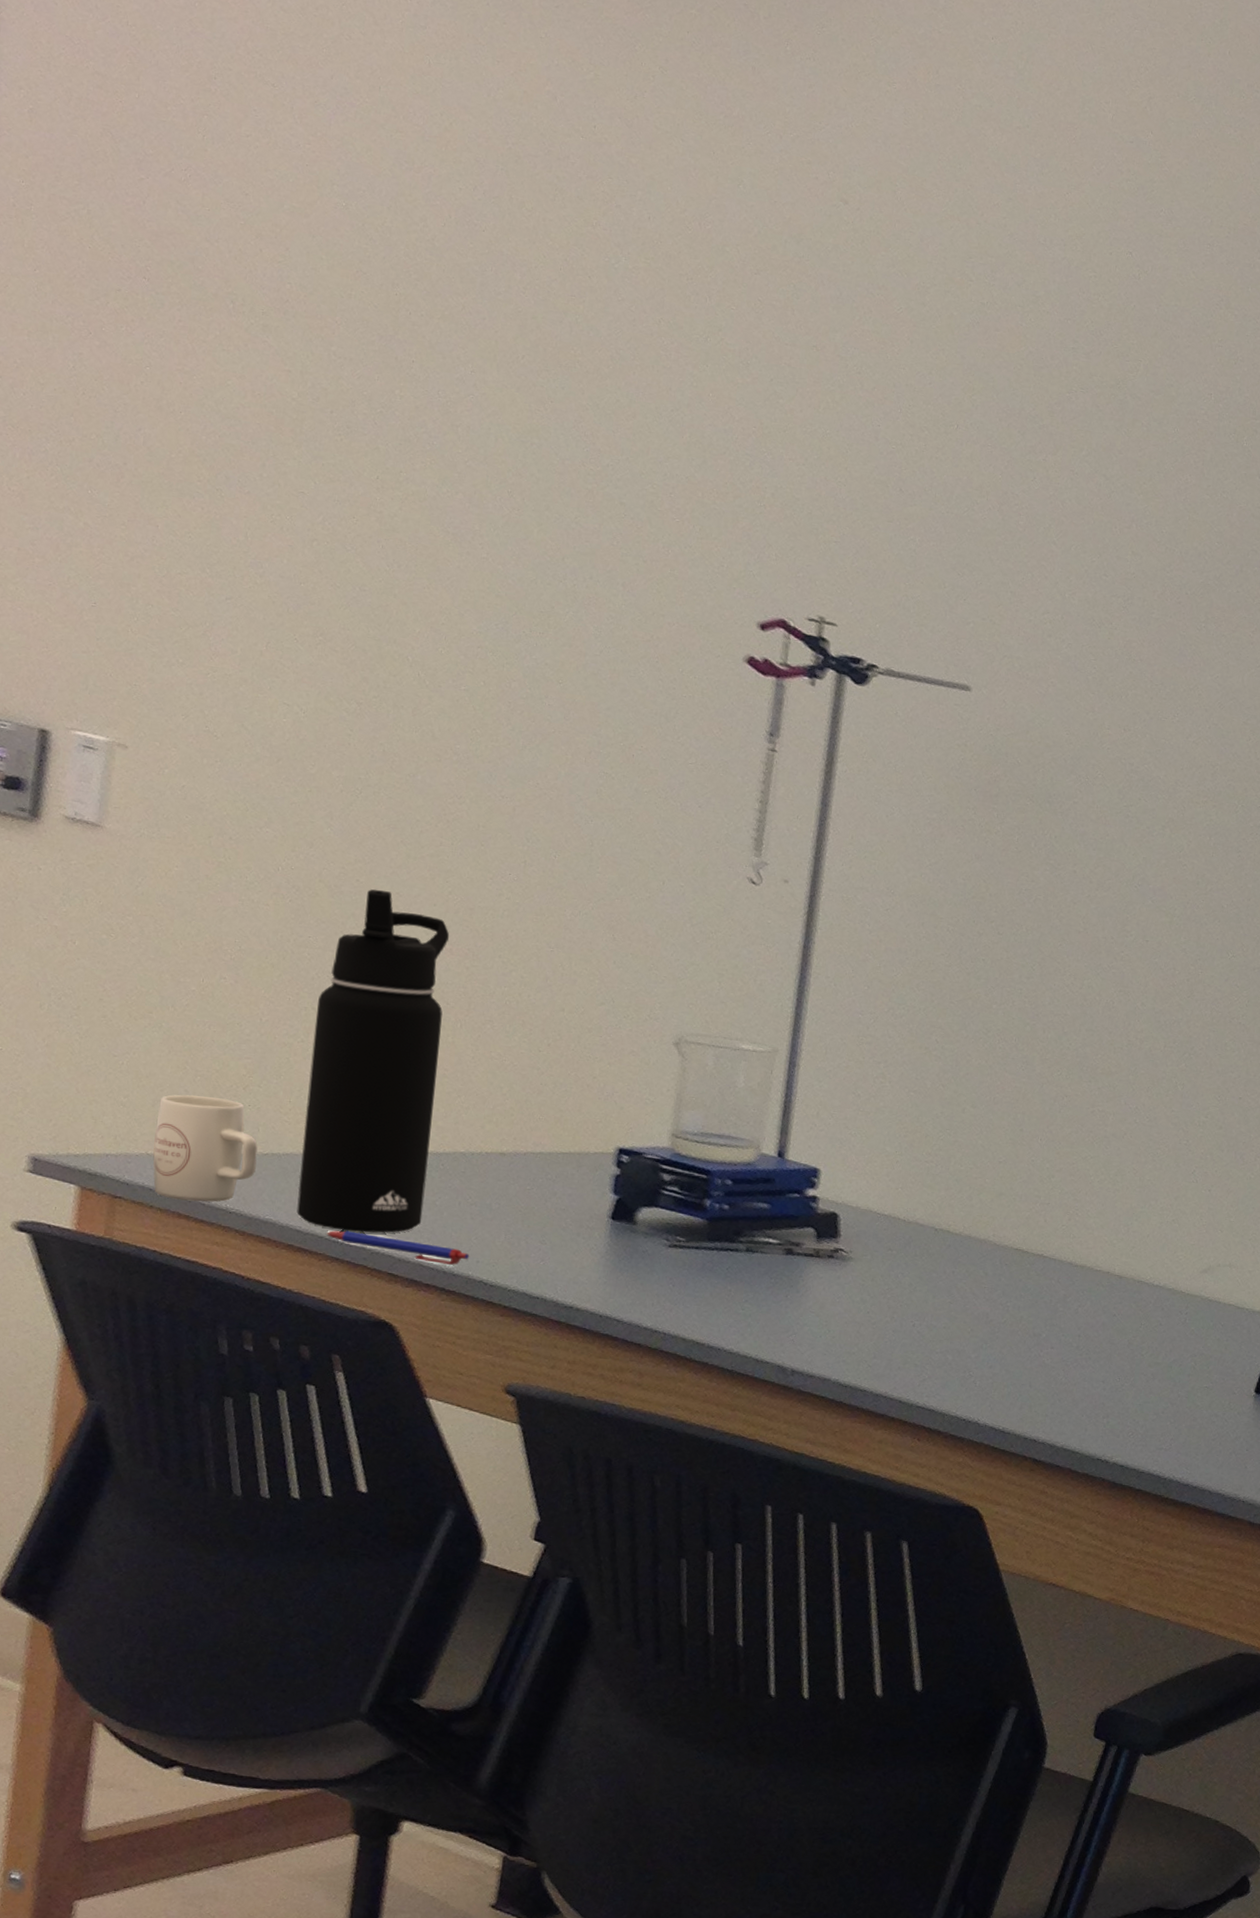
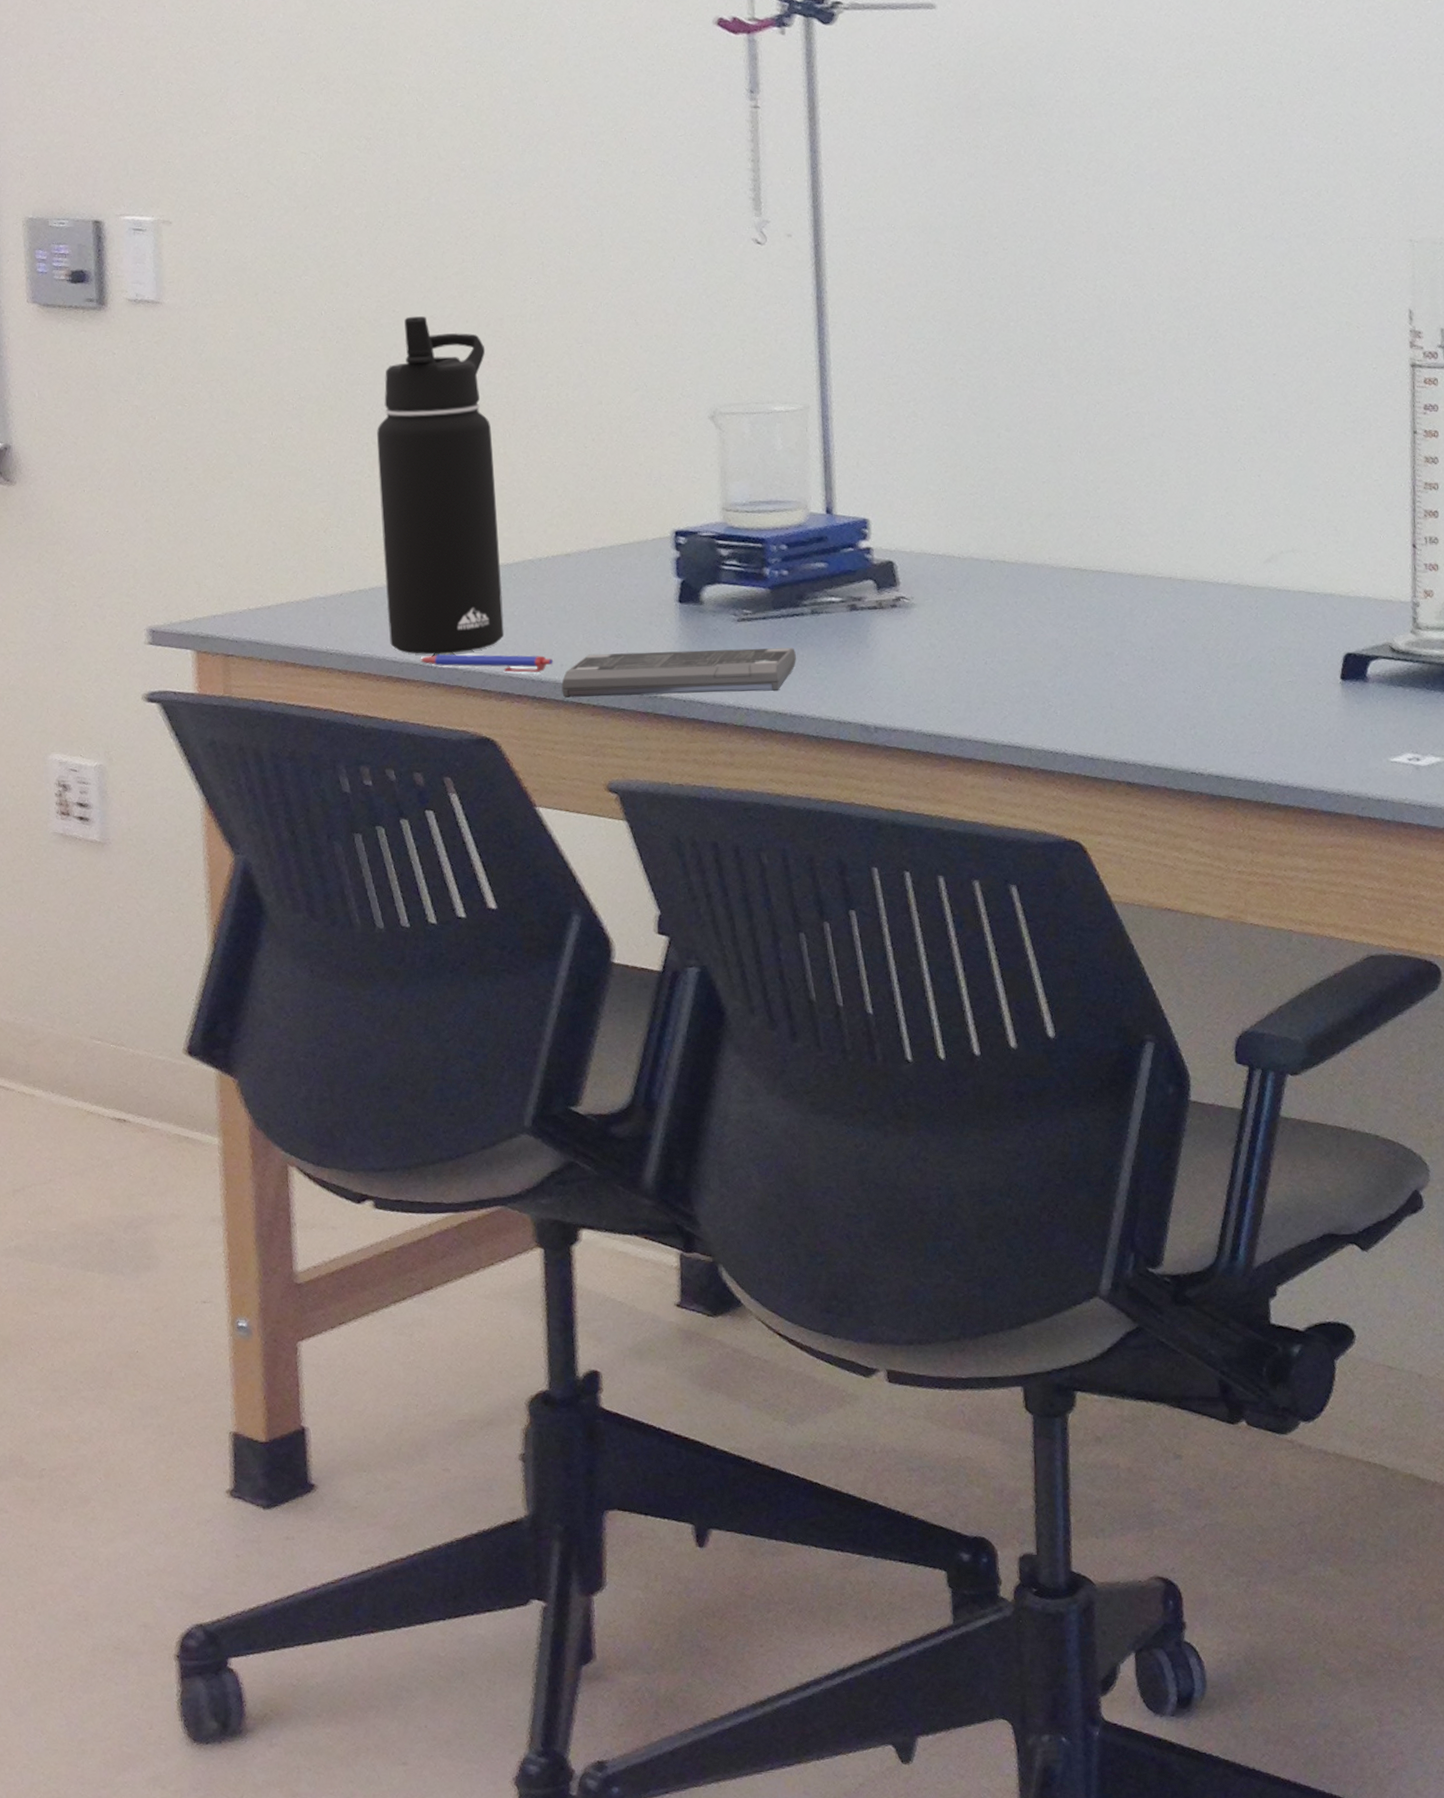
mug: present [152,1094,258,1202] -> none [252,544,347,649]
calculator: none [473,1255,724,1321] -> present [561,647,796,698]

